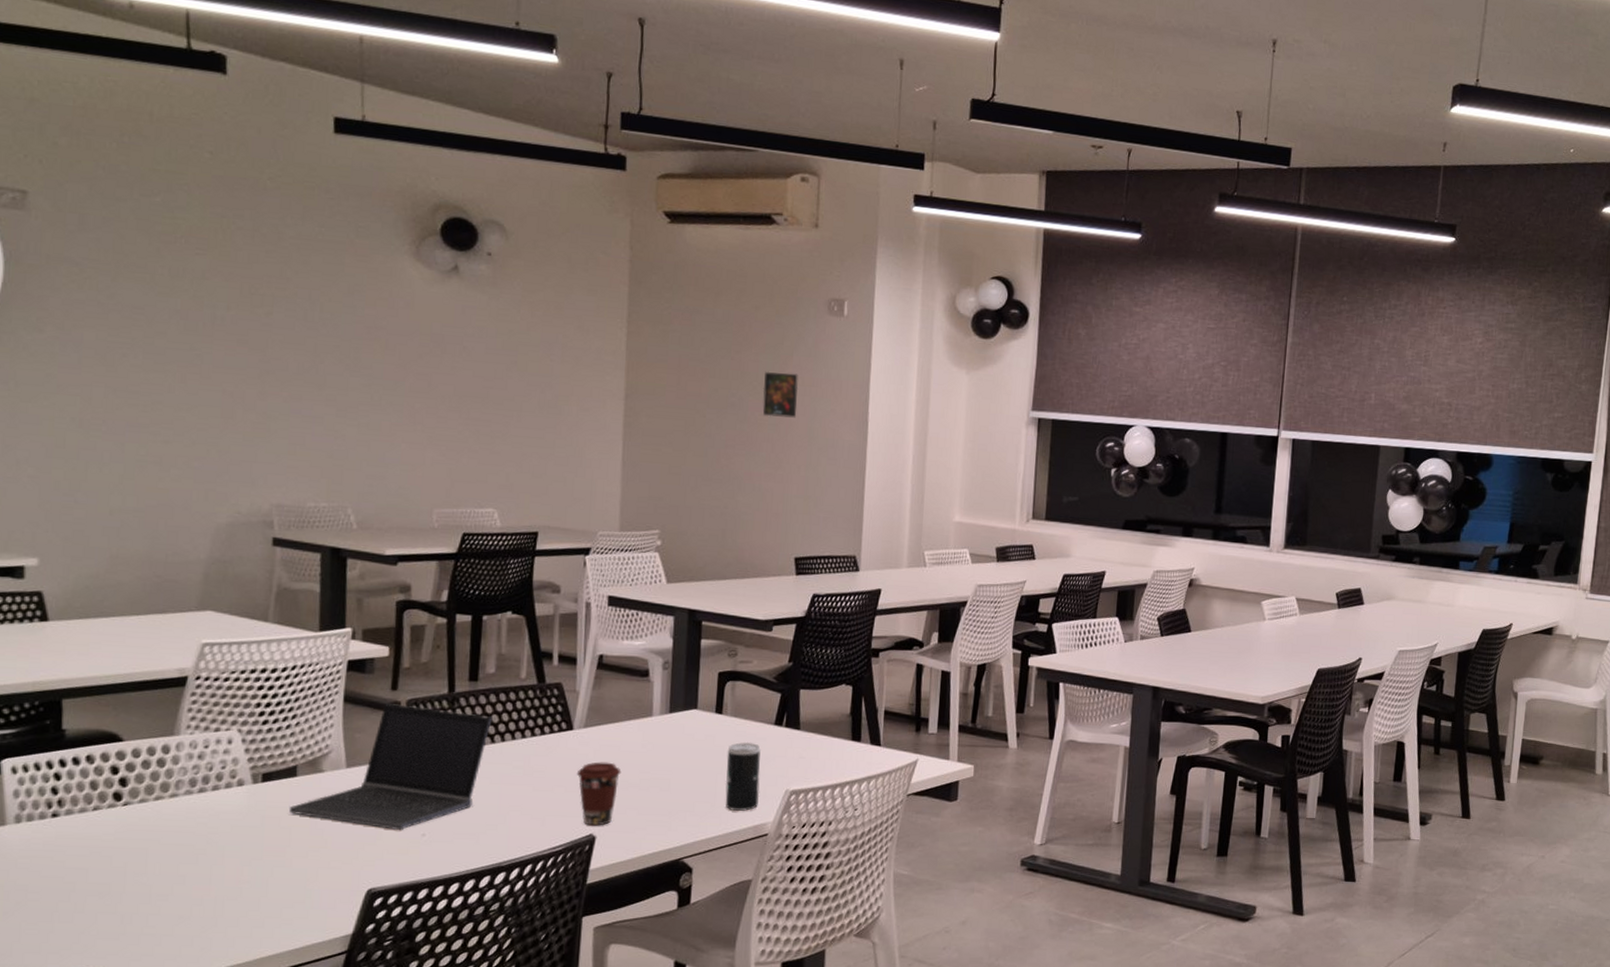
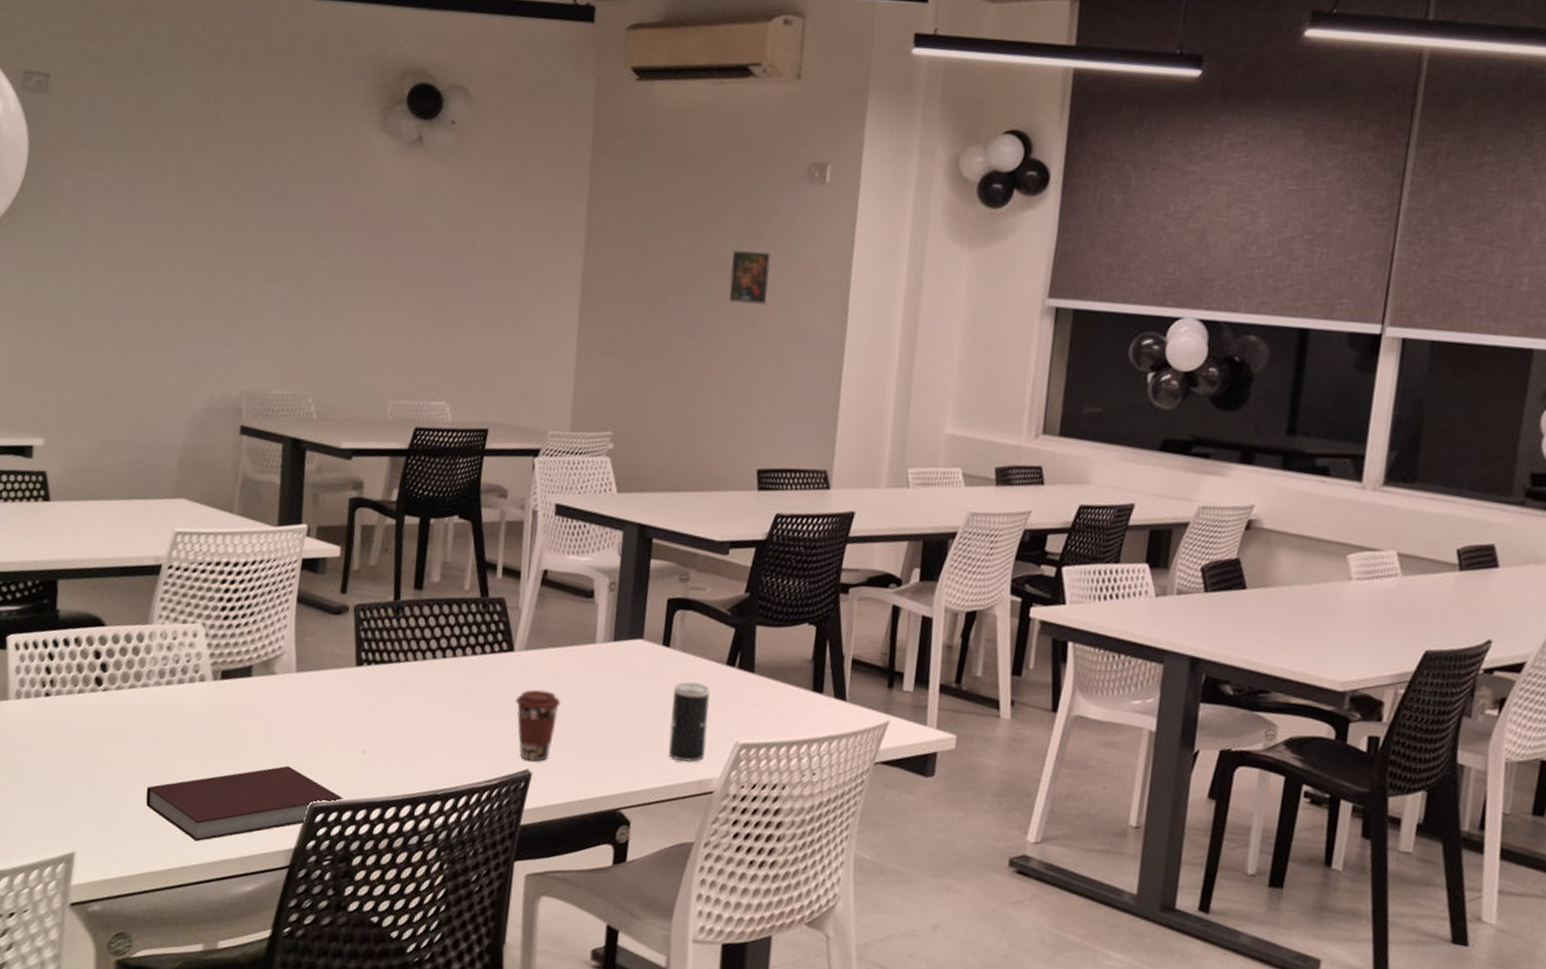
notebook: none [180,857,403,941] -> present [145,765,343,842]
laptop computer: present [289,704,493,831] -> none [243,607,435,745]

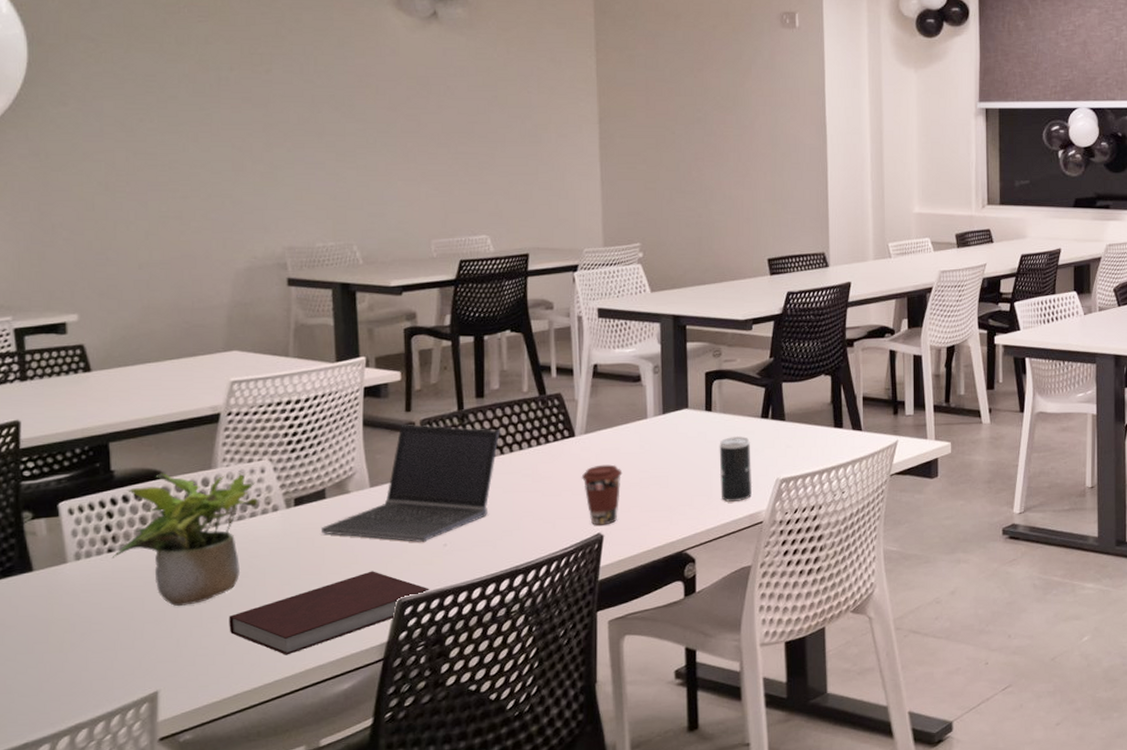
potted plant: none [48,620,187,768] -> present [111,473,258,607]
laptop computer: none [243,607,435,745] -> present [320,425,500,543]
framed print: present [729,249,771,305] -> none [726,85,759,128]

